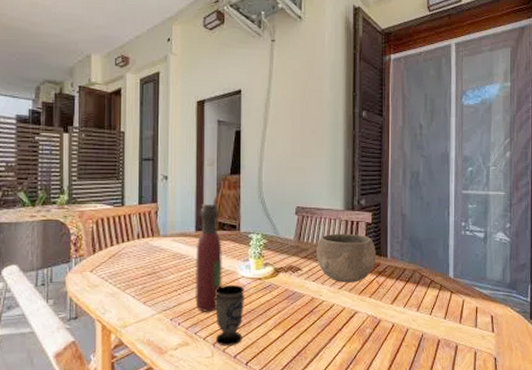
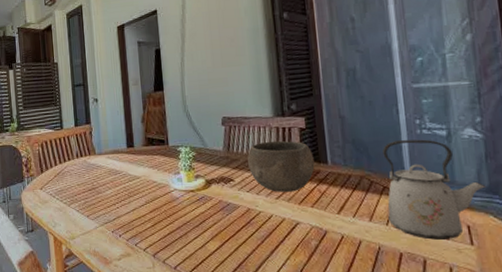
wine bottle: present [195,203,223,312] -> none [129,120,157,224]
cup: present [215,284,244,347] -> none [151,197,181,258]
kettle: none [432,240,508,328] -> present [382,139,487,240]

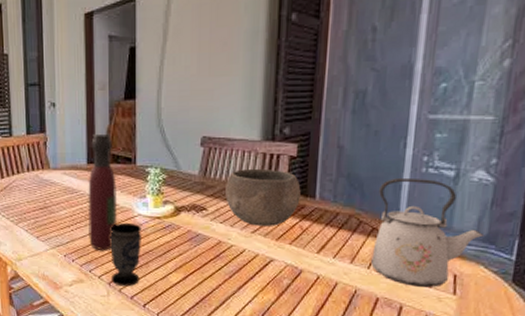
wine bottle: none [129,120,157,224] -> present [88,133,118,250]
cup: none [151,197,181,258] -> present [110,222,141,287]

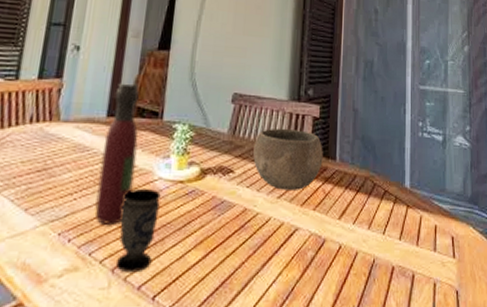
kettle: present [371,178,485,287] -> none [386,142,470,252]

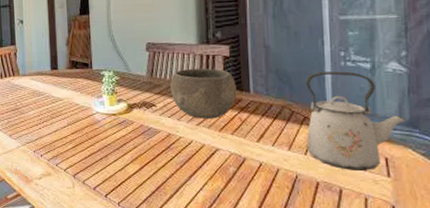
wine bottle: present [94,83,140,225] -> none [52,43,79,145]
cup: present [115,188,161,273] -> none [72,120,101,178]
kettle: none [386,142,470,252] -> present [305,71,407,171]

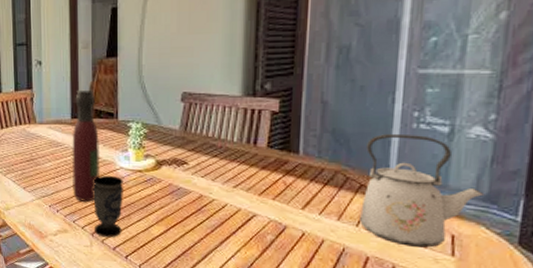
wine bottle: none [52,43,79,145] -> present [72,89,101,202]
cup: none [72,120,101,178] -> present [93,175,123,238]
bowl: present [170,68,237,119] -> none [206,123,284,181]

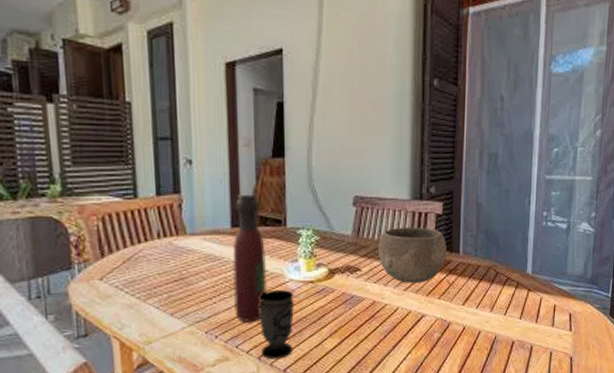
bowl: none [206,123,284,181] -> present [378,226,447,283]
kettle: present [360,134,485,248] -> none [507,231,590,328]

